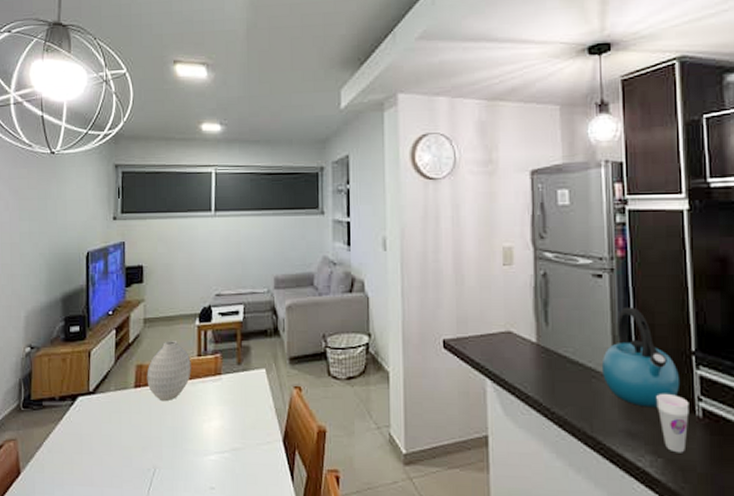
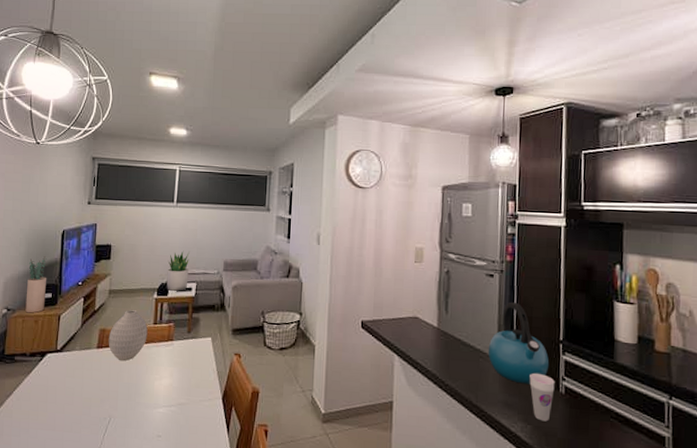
vase: none [50,283,73,351] -> present [25,256,47,314]
planter: none [209,267,234,315] -> present [166,250,190,291]

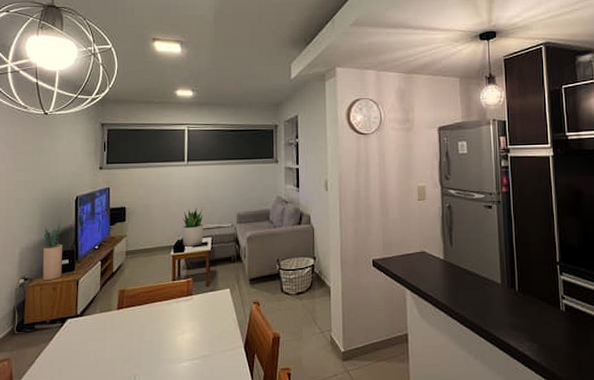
vase: present [108,310,148,361] -> none [128,269,167,319]
kettle: present [488,301,550,385] -> none [492,229,549,306]
cup: present [529,372,555,422] -> none [532,294,556,339]

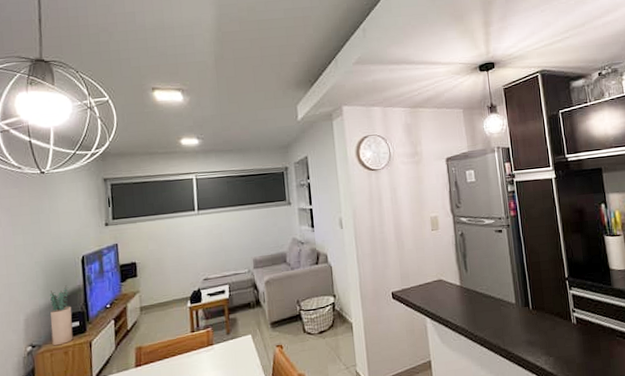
planter: present [182,207,204,247] -> none [197,255,220,297]

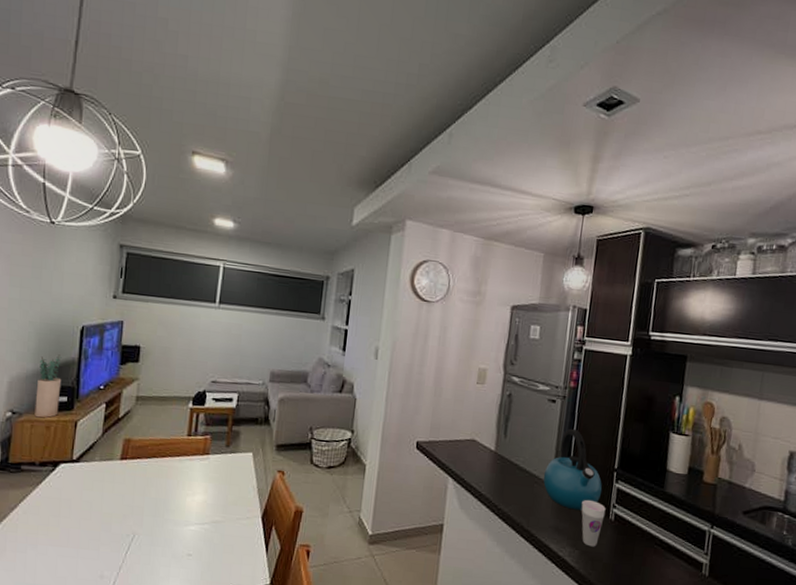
kettle: none [506,251,560,322] -> present [543,428,603,511]
cup: none [545,310,568,352] -> present [581,499,606,547]

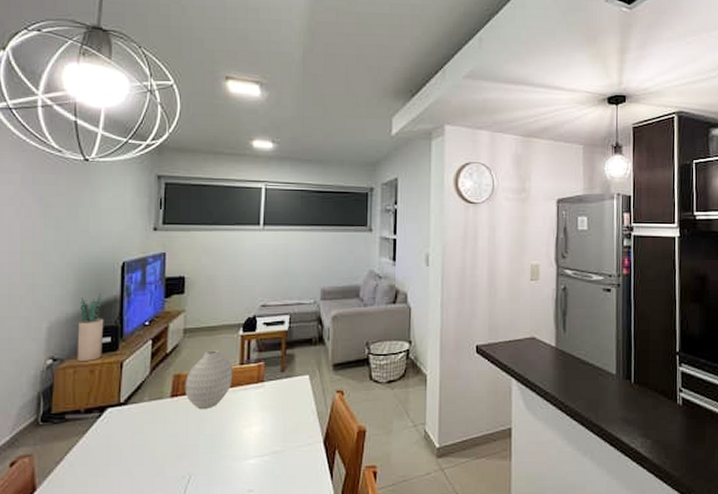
vase: none [133,419,181,474] -> present [185,350,233,409]
kettle: present [543,428,603,511] -> none [607,316,667,399]
cup: present [581,499,606,547] -> none [648,386,673,435]

